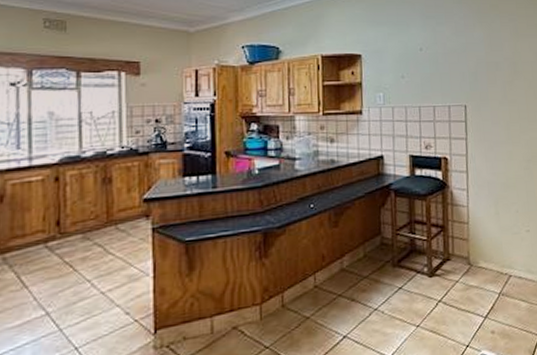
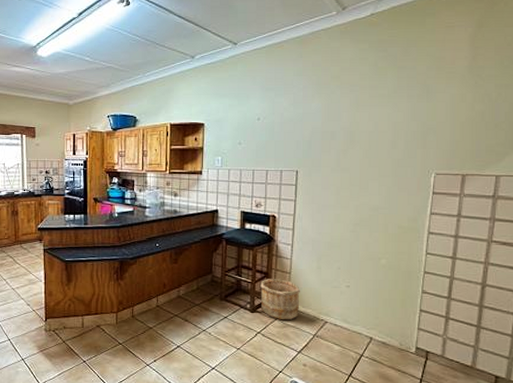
wooden bucket: none [437,231,481,281] -> present [260,279,300,320]

